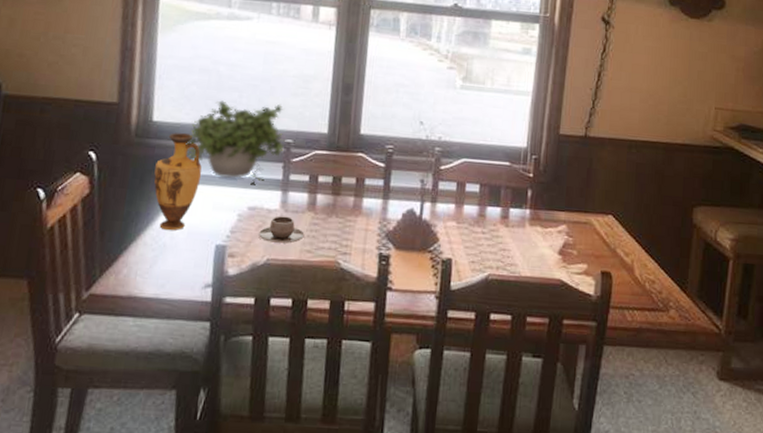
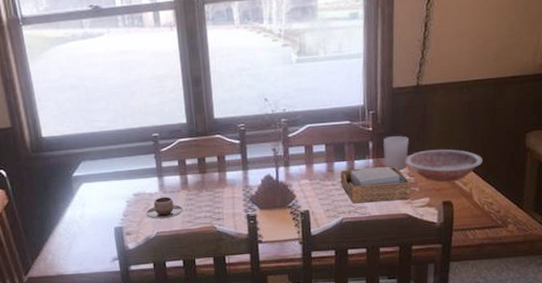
vase: present [153,133,202,230] -> none [53,143,91,221]
potted plant: present [186,100,285,185] -> none [73,105,153,176]
napkin holder: none [491,217,569,262] -> present [340,166,411,204]
candle holder: none [542,187,572,227] -> present [383,136,410,170]
bowl: none [565,209,647,249] -> present [406,149,483,182]

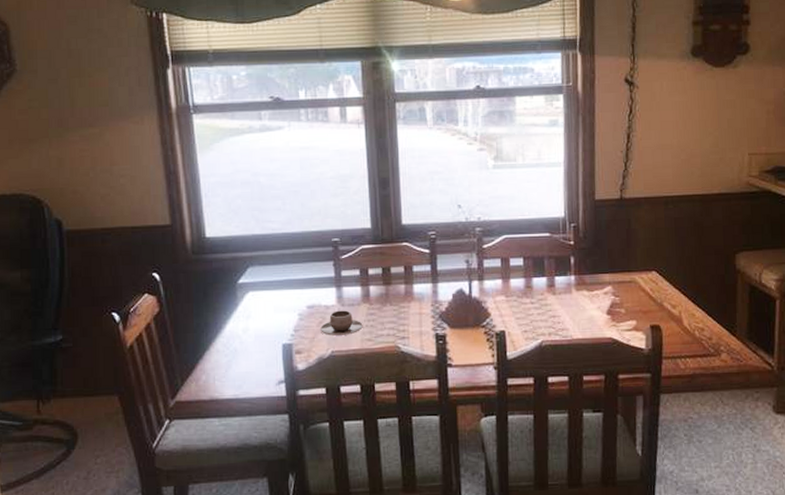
napkin holder: present [340,166,411,204] -> none [539,284,617,325]
candle holder: present [383,136,410,170] -> none [586,251,614,289]
bowl: present [406,149,483,182] -> none [610,267,692,303]

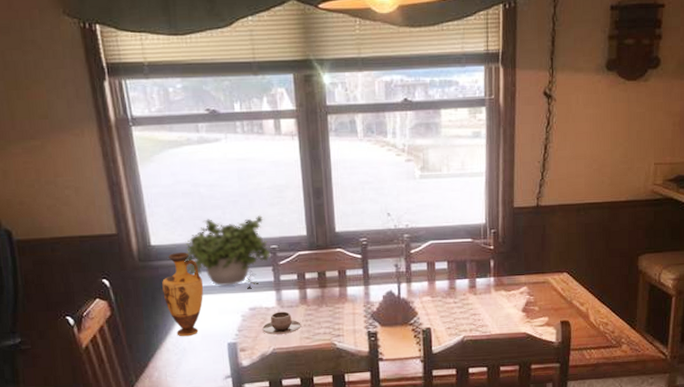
vase: none [215,245,258,336] -> present [162,253,203,336]
potted plant: none [240,207,332,285] -> present [184,216,271,289]

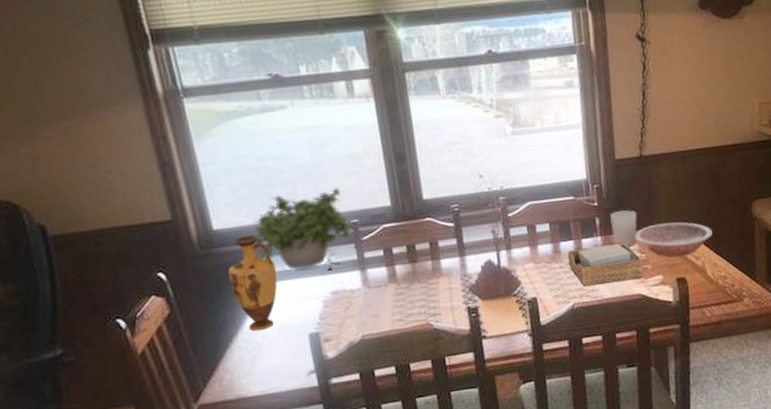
teacup: present [262,311,301,335] -> none [348,292,392,320]
napkin holder: none [462,284,531,322] -> present [567,242,644,286]
candle holder: none [504,255,530,289] -> present [610,210,638,247]
bowl: none [526,269,598,301] -> present [635,222,713,257]

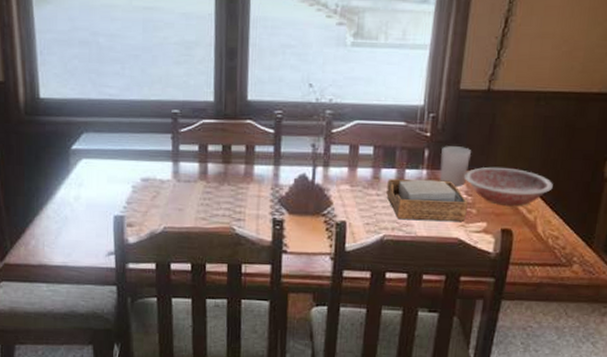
vase: present [228,235,278,331] -> none [48,109,92,203]
potted plant: present [252,188,352,271] -> none [74,73,171,157]

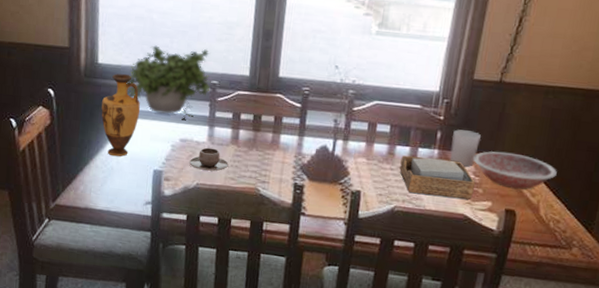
vase: none [48,109,92,203] -> present [101,74,140,156]
potted plant: none [74,73,171,157] -> present [126,45,211,120]
teacup: none [154,186,198,212] -> present [189,147,229,171]

